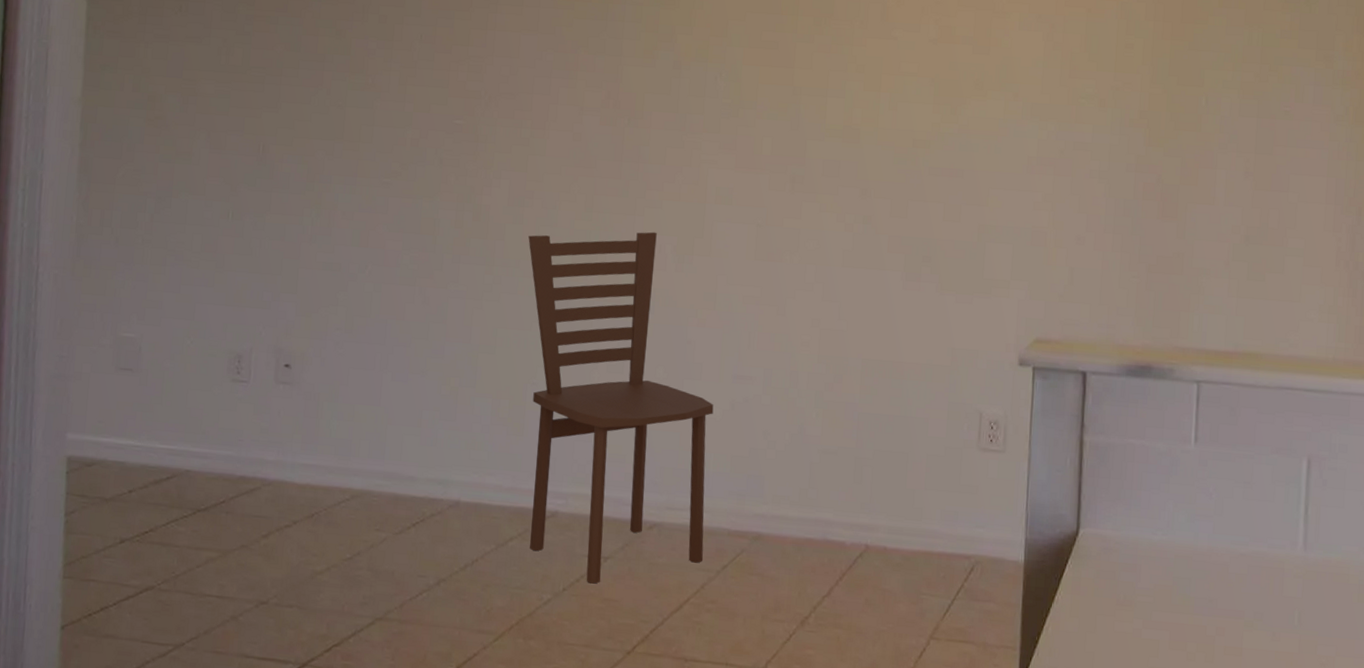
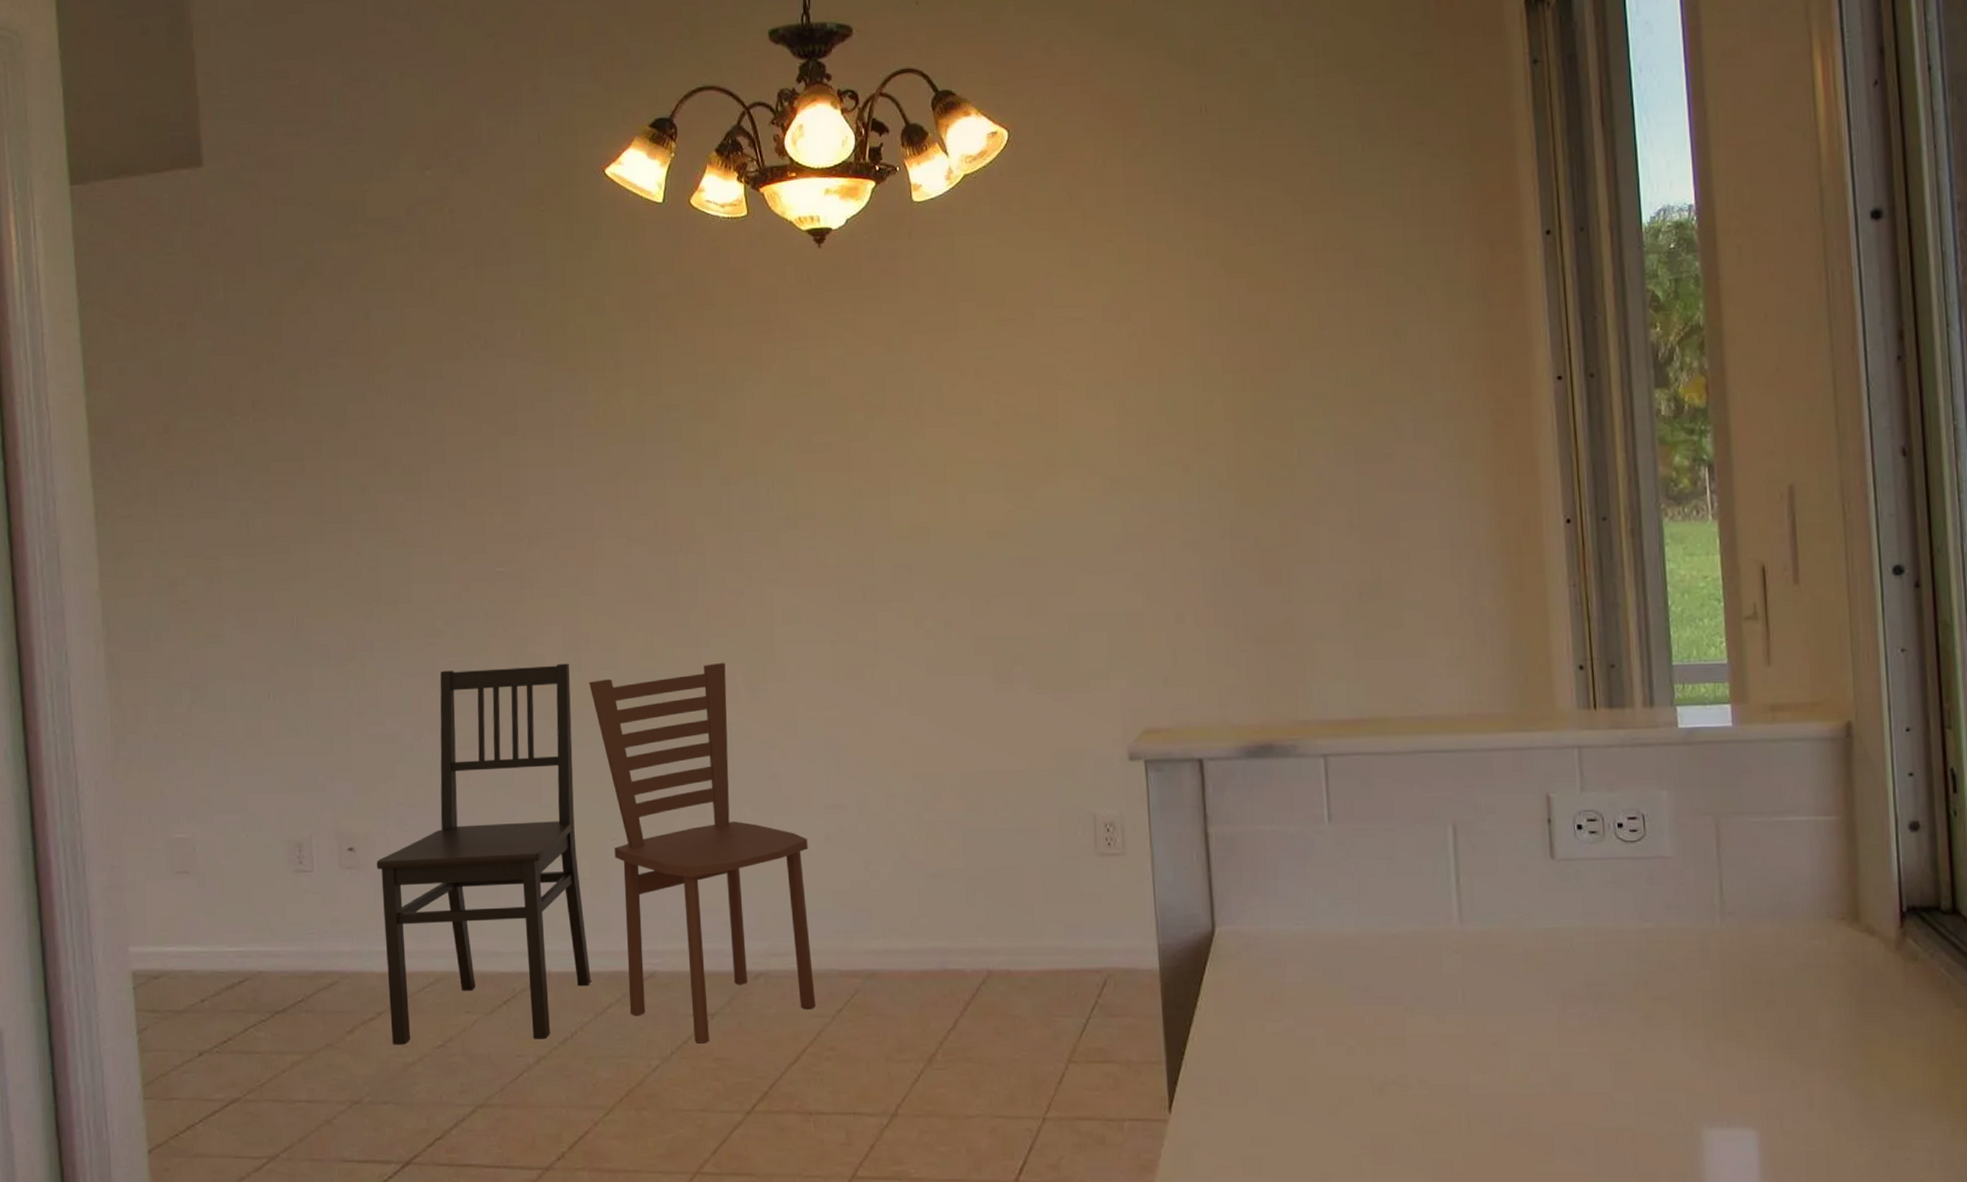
dining chair: none [304,209,513,563] -> present [376,663,591,1045]

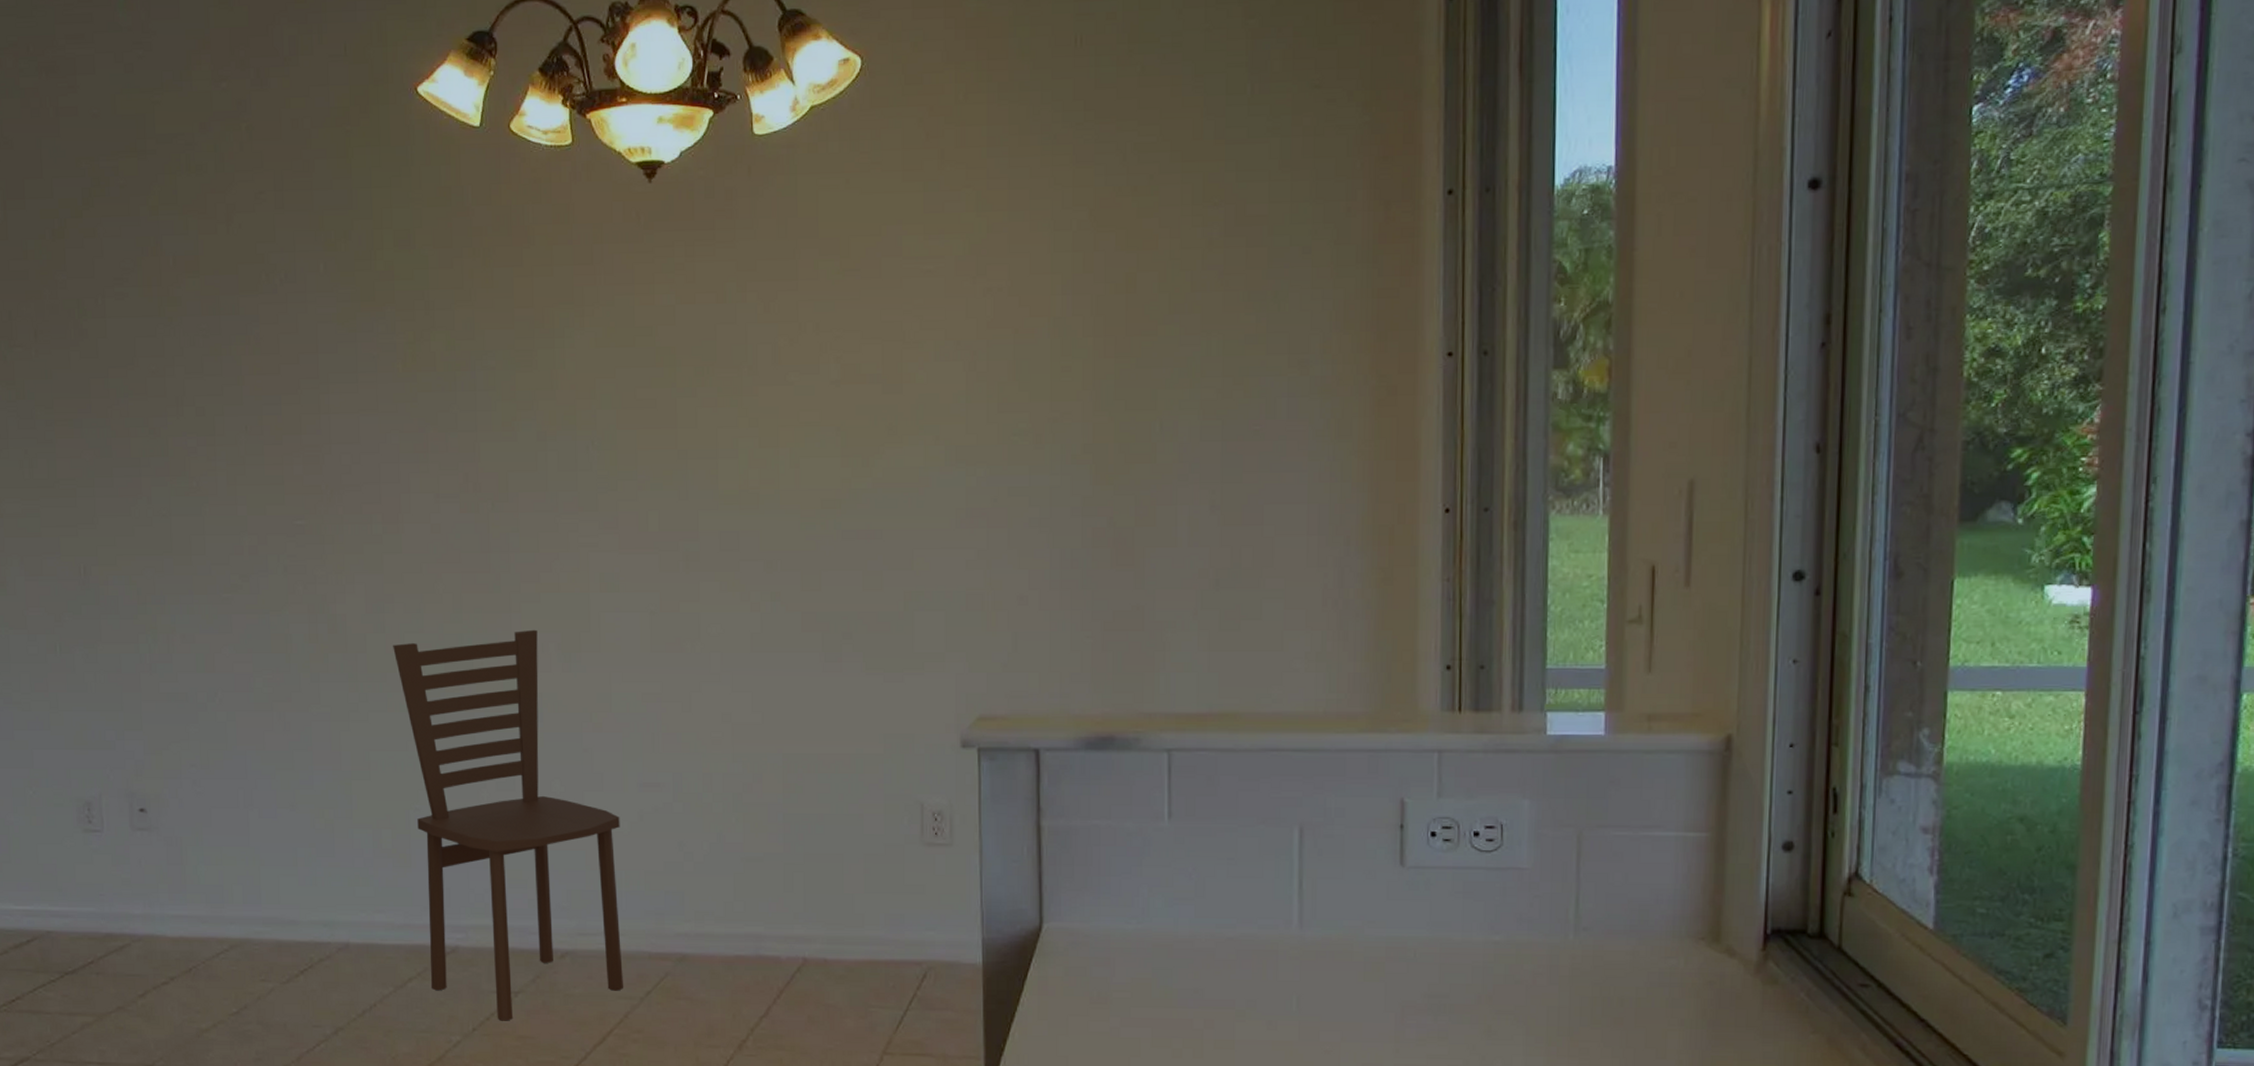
dining chair: present [376,663,591,1045] -> none [169,625,391,1011]

